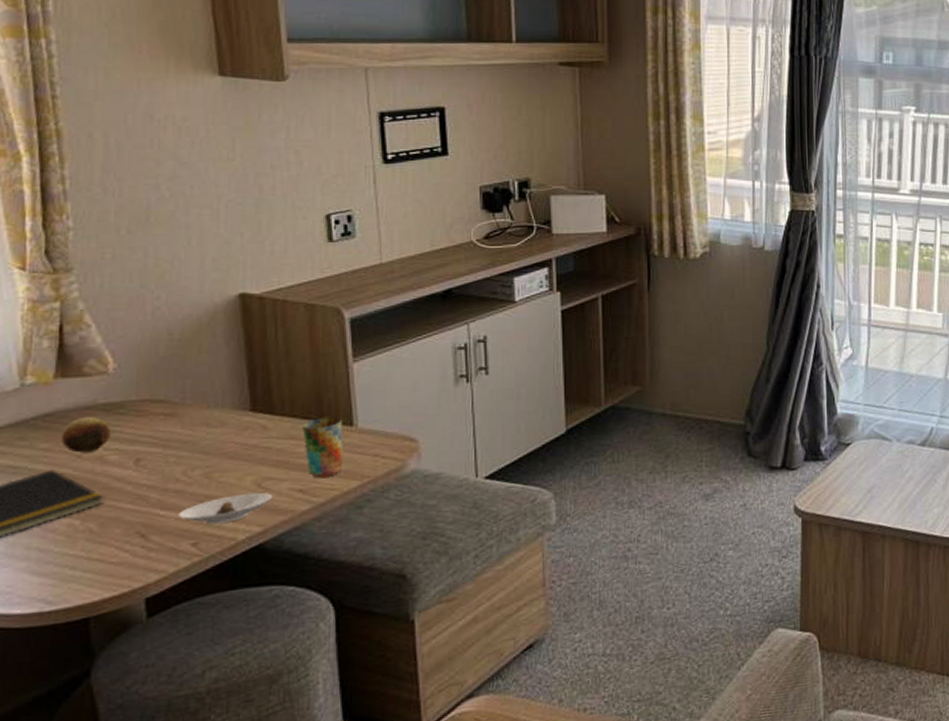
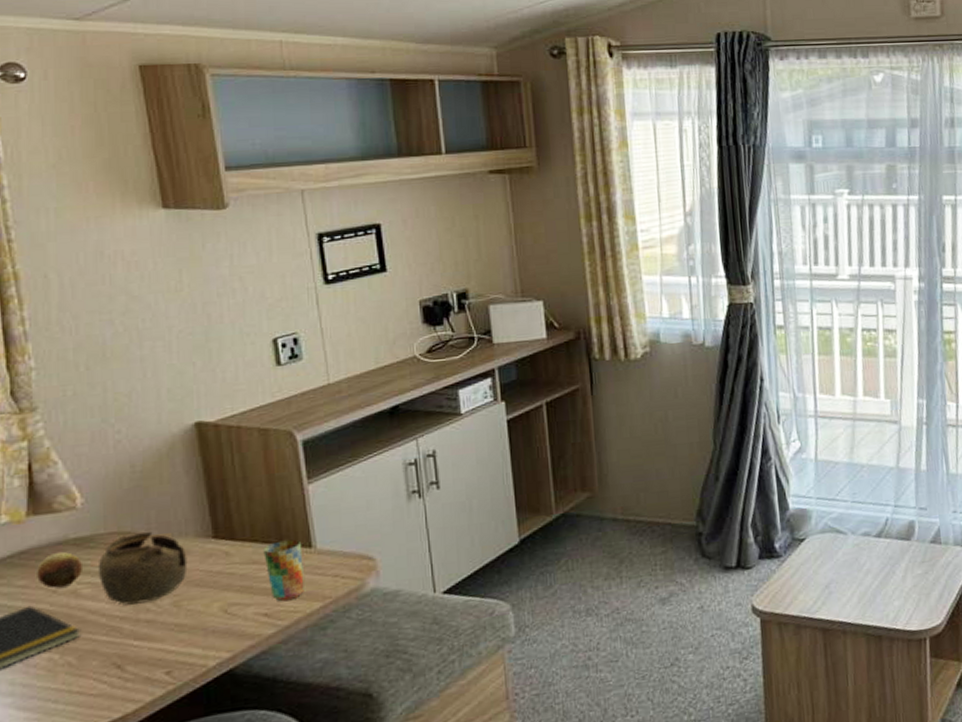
teapot: none [126,401,222,474] -> present [97,532,188,606]
saucer: present [178,493,273,525] -> none [151,618,240,653]

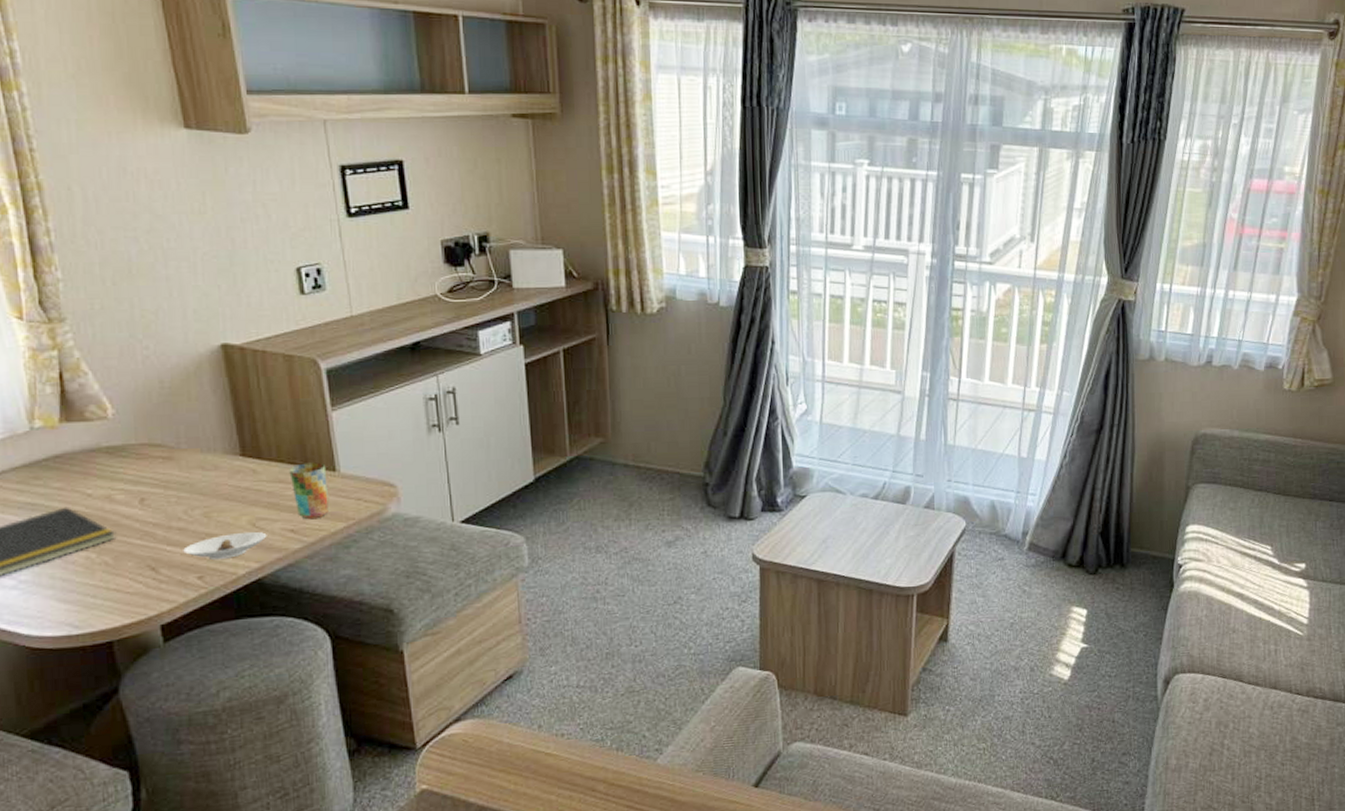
fruit: present [37,551,82,589] -> none [71,458,115,492]
teapot: present [97,532,188,606] -> none [130,446,217,513]
saucer: none [151,618,240,653] -> present [183,532,267,561]

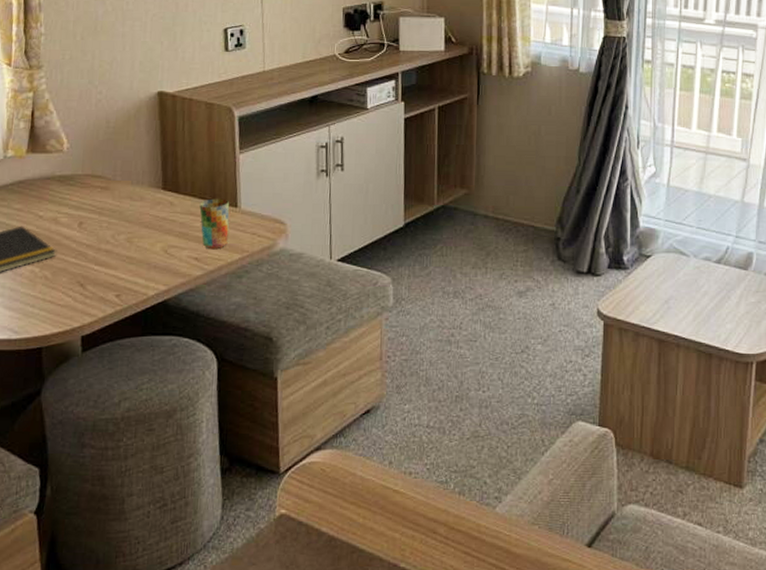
saucer: present [183,532,267,561] -> none [107,258,176,281]

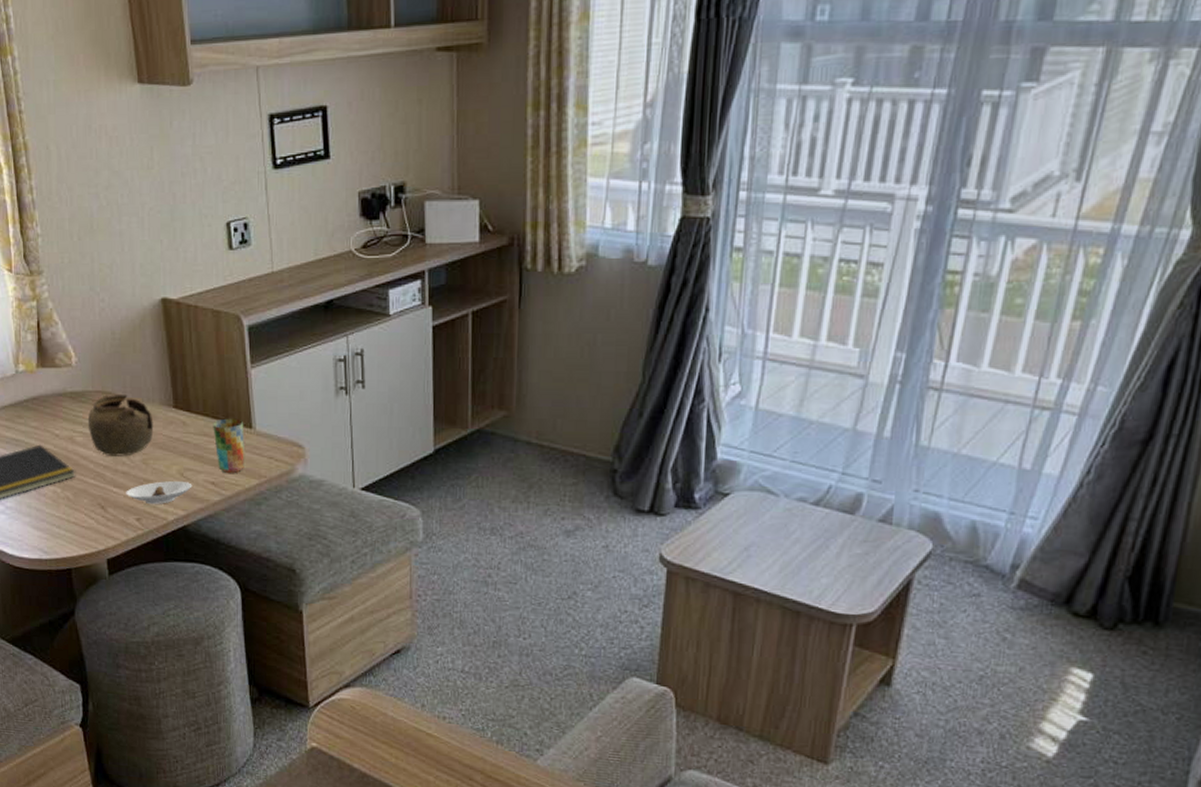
teapot: none [73,178,141,236] -> present [87,394,154,457]
saucer: none [107,258,176,281] -> present [126,481,192,505]

